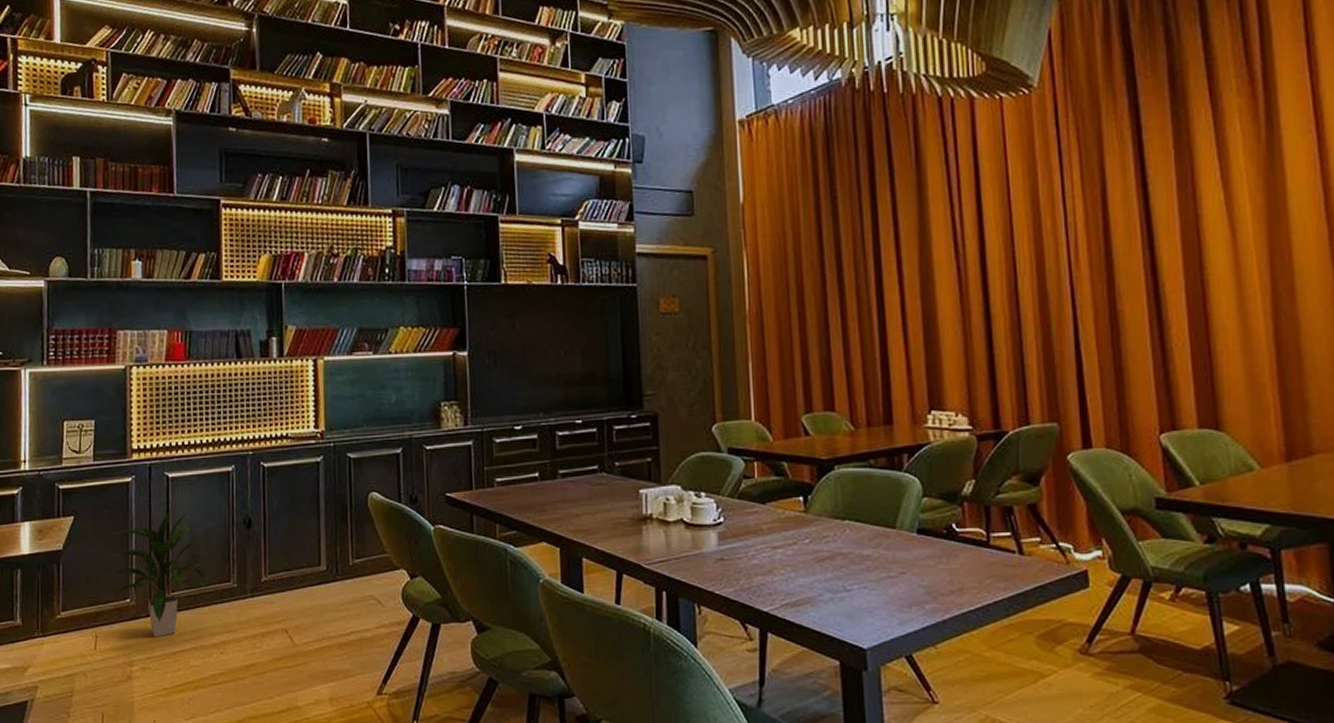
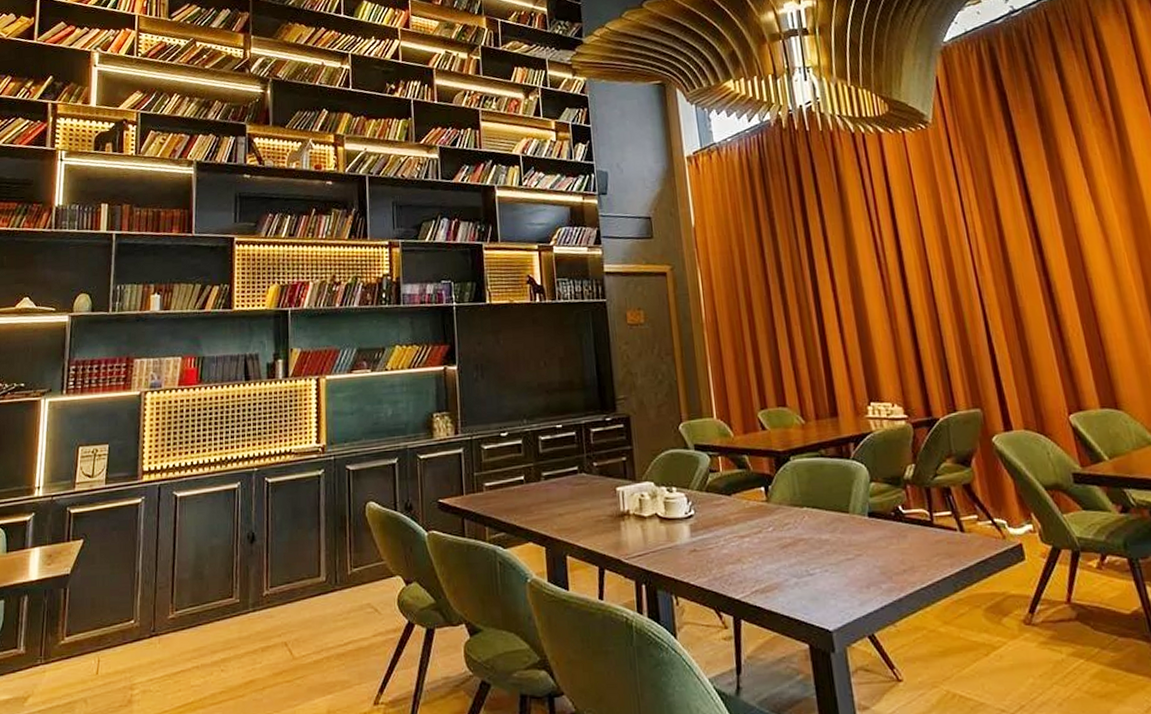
indoor plant: present [110,509,206,638] -> none [117,527,209,659]

